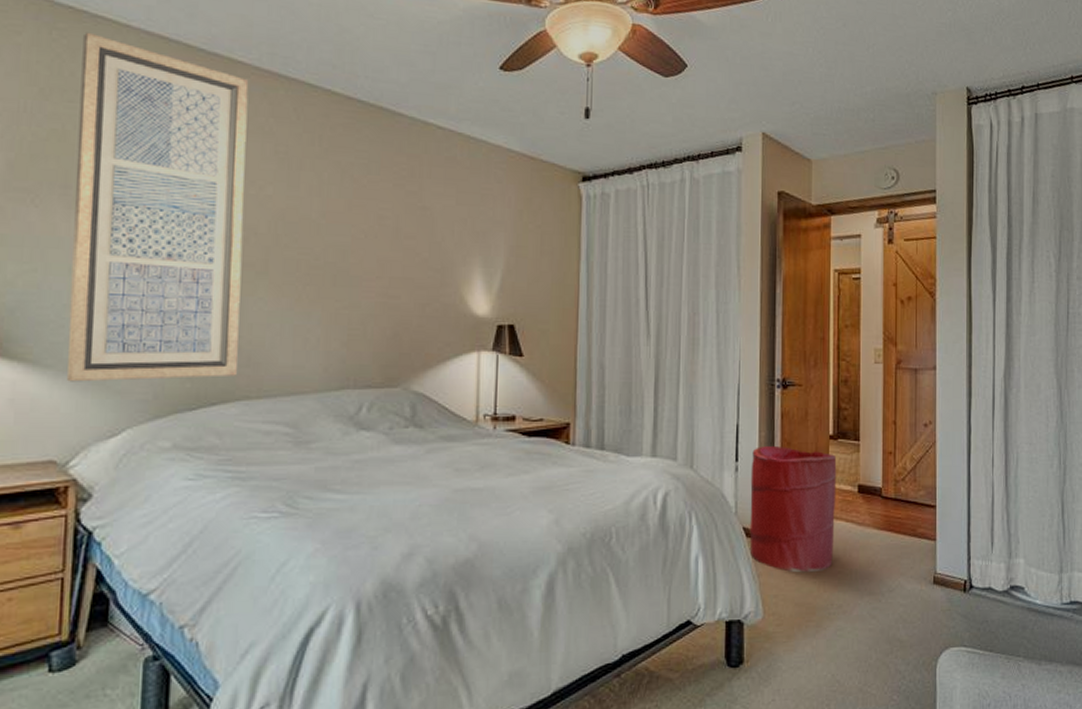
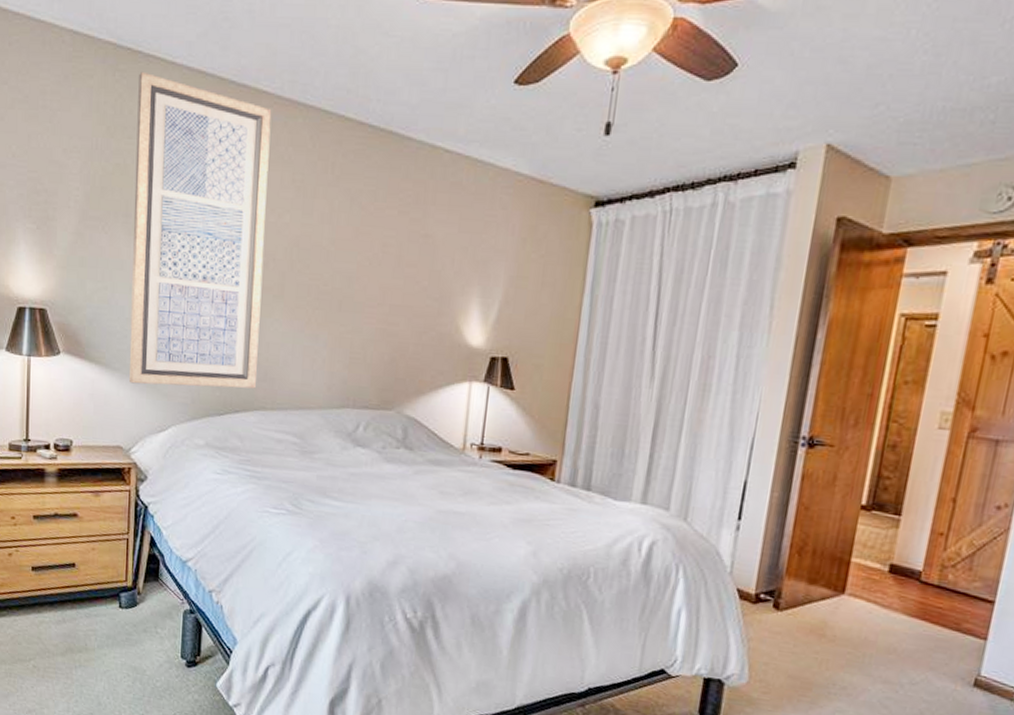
laundry hamper: present [749,445,837,573] -> none [742,507,866,648]

